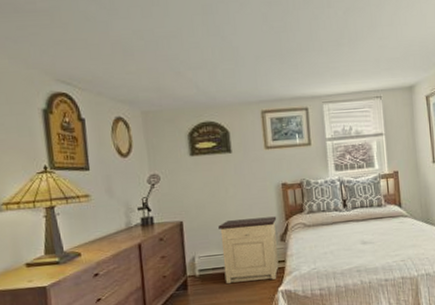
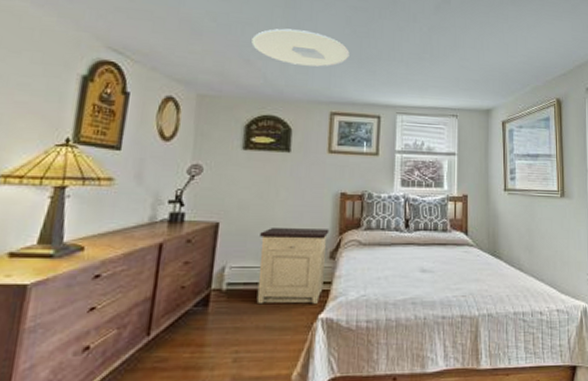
ceiling light: none [178,34,271,70] -> present [251,28,350,67]

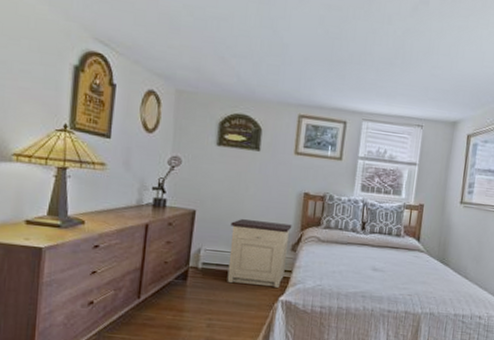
ceiling light: present [251,28,350,67] -> none [226,26,321,68]

